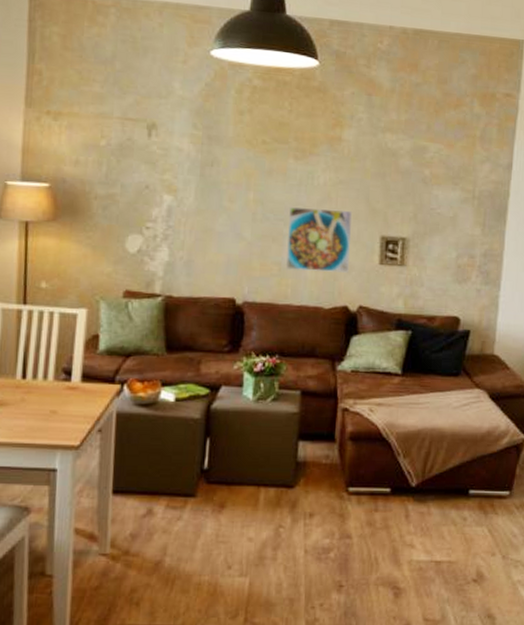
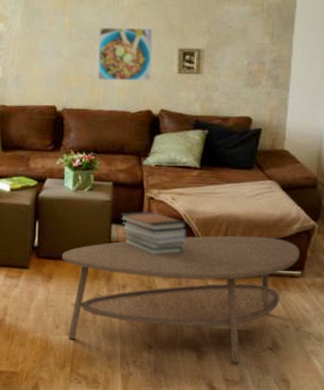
coffee table: none [237,452,508,600] -> present [62,235,299,364]
book stack: none [309,424,386,477] -> present [120,211,187,255]

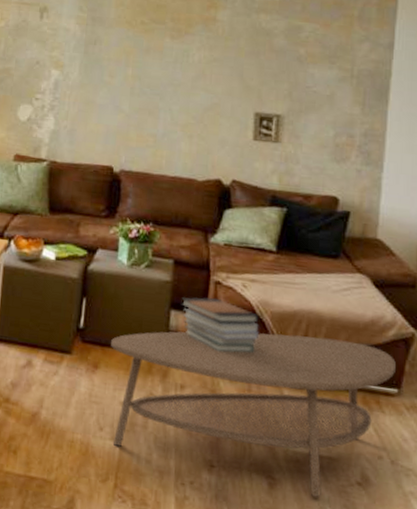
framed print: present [97,27,154,82] -> none [160,83,227,147]

